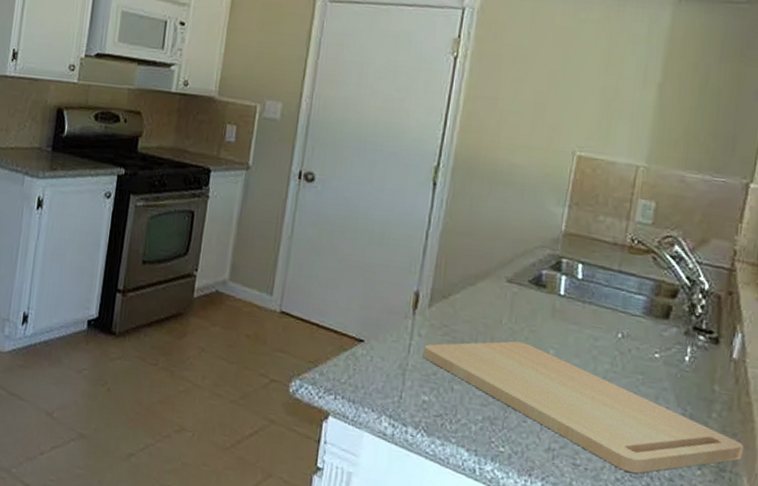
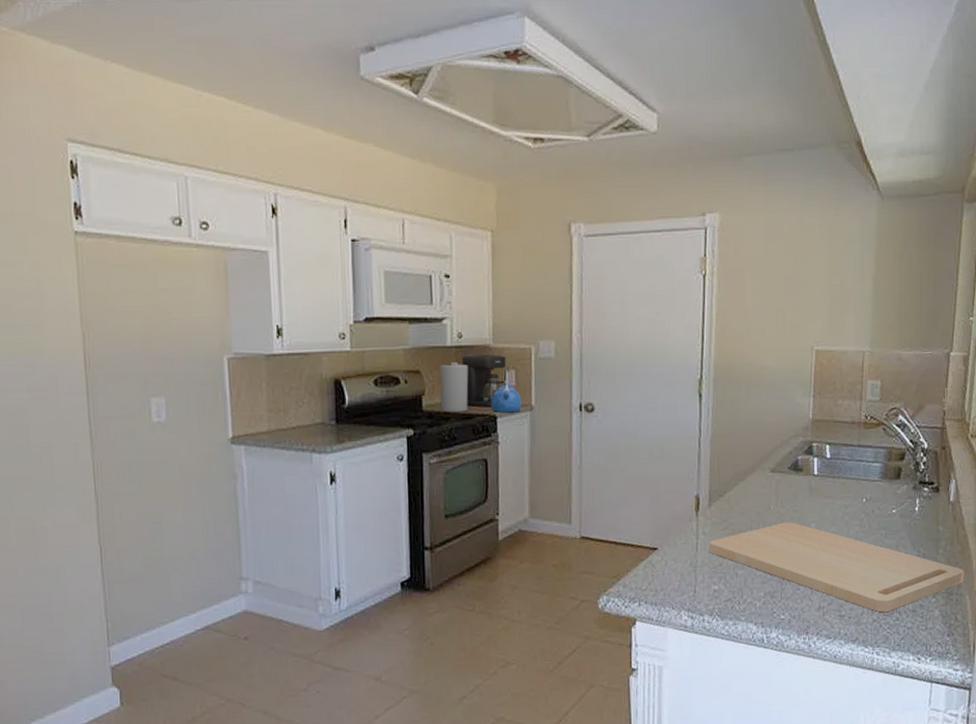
paper towel holder: none [155,108,190,160] -> present [440,361,469,413]
coffee maker: none [182,103,229,161] -> present [461,354,506,409]
kettle: none [205,123,239,170] -> present [490,369,522,413]

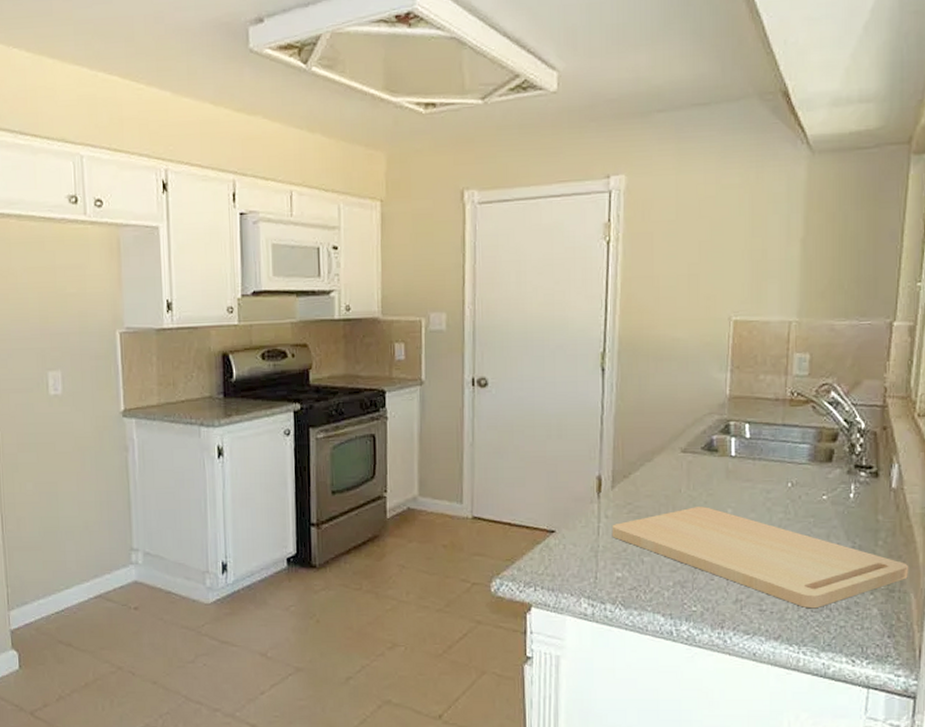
paper towel holder: present [440,361,469,413] -> none [327,335,357,387]
coffee maker: present [461,354,506,409] -> none [349,327,395,383]
kettle: present [490,369,522,413] -> none [378,342,411,388]

